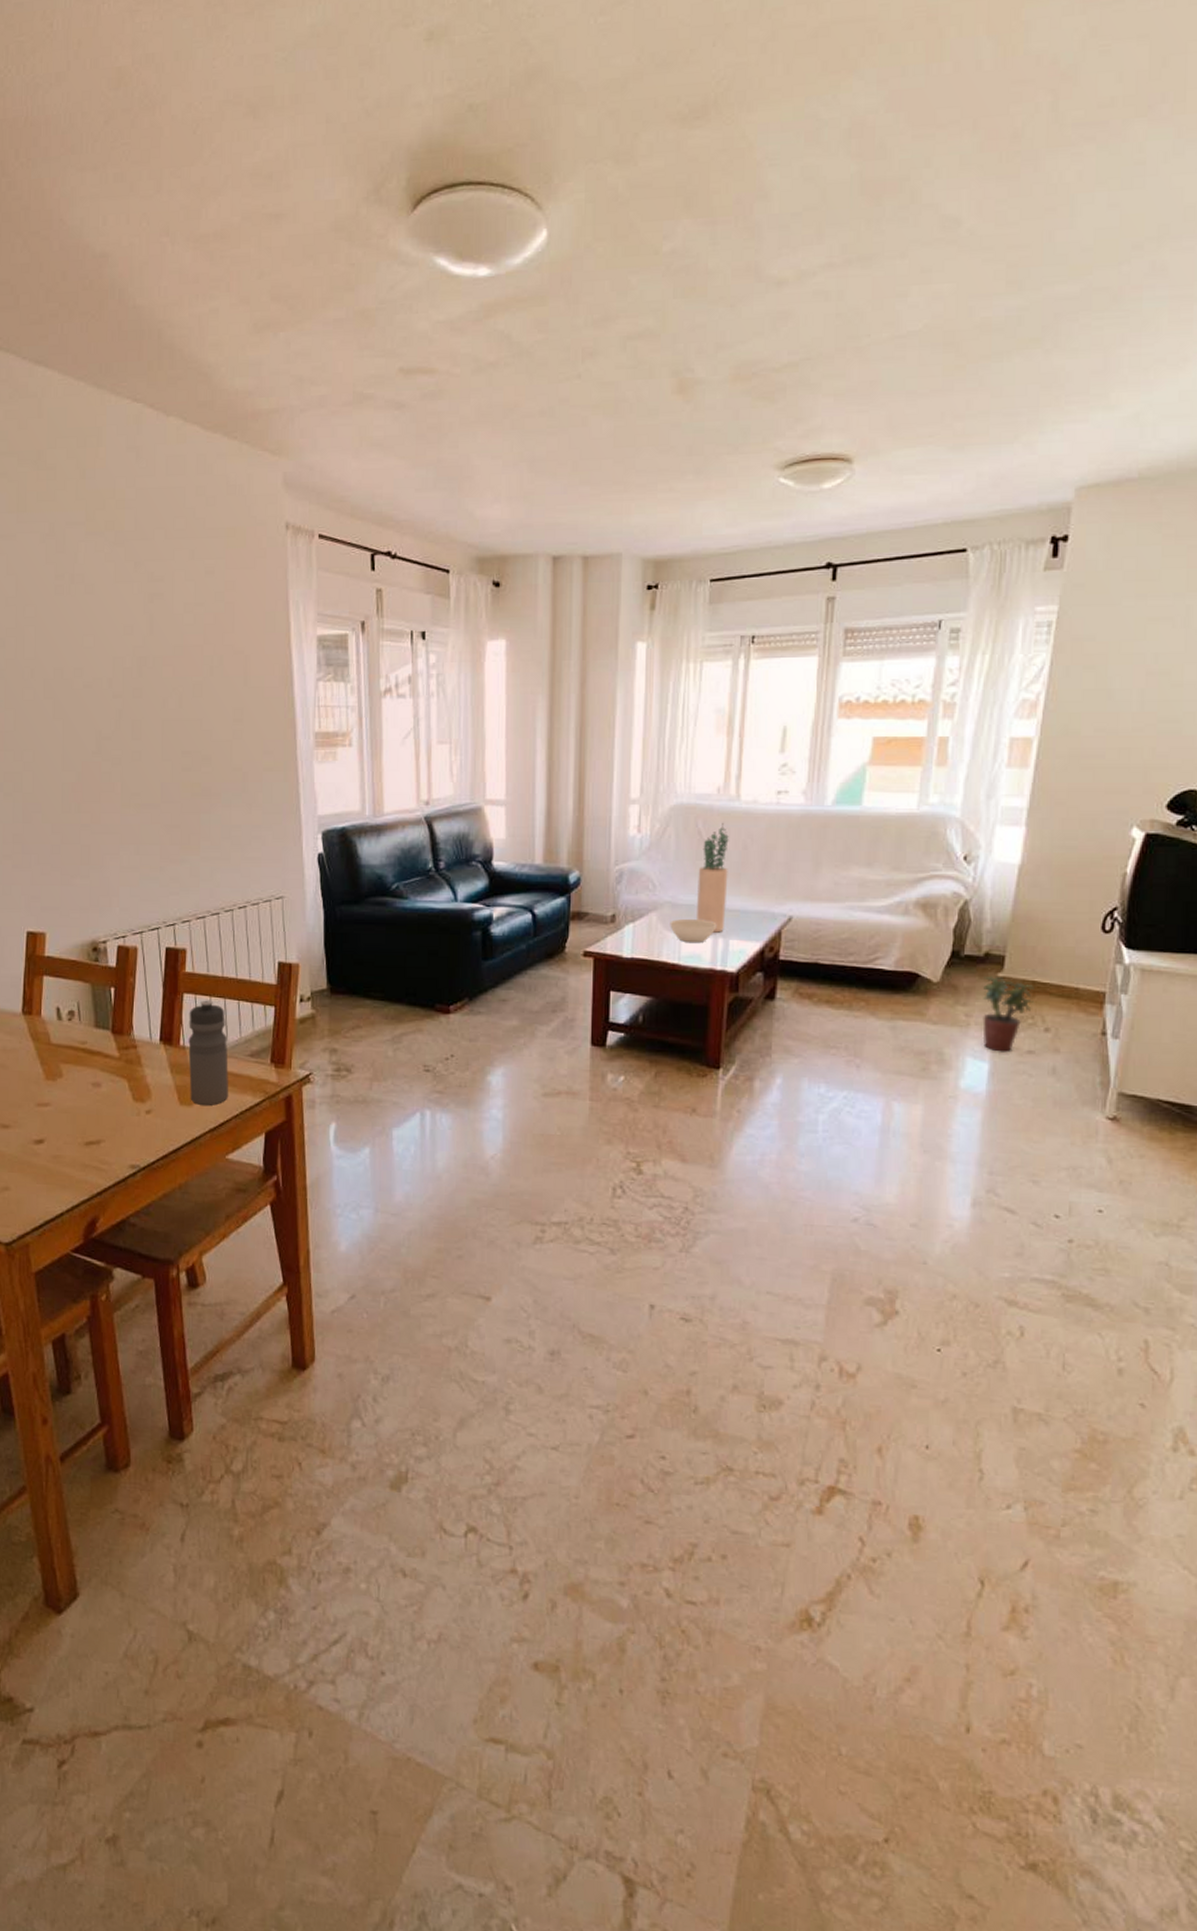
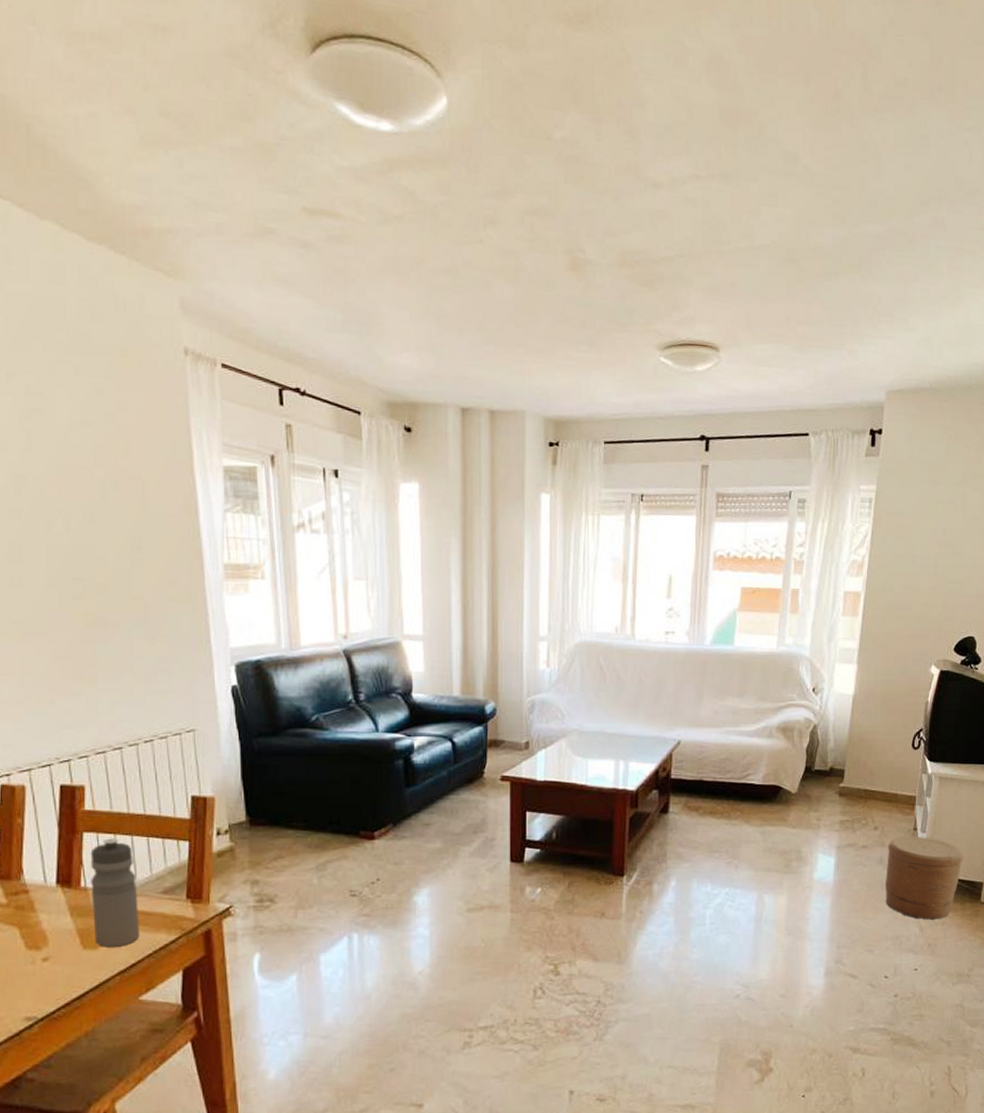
soup bowl: present [670,918,717,944] -> none [577,744,618,766]
vase: present [695,823,729,933] -> none [600,659,626,756]
potted plant: present [982,975,1034,1052] -> none [829,786,866,848]
basket: none [1058,1042,1175,1150] -> present [886,836,963,920]

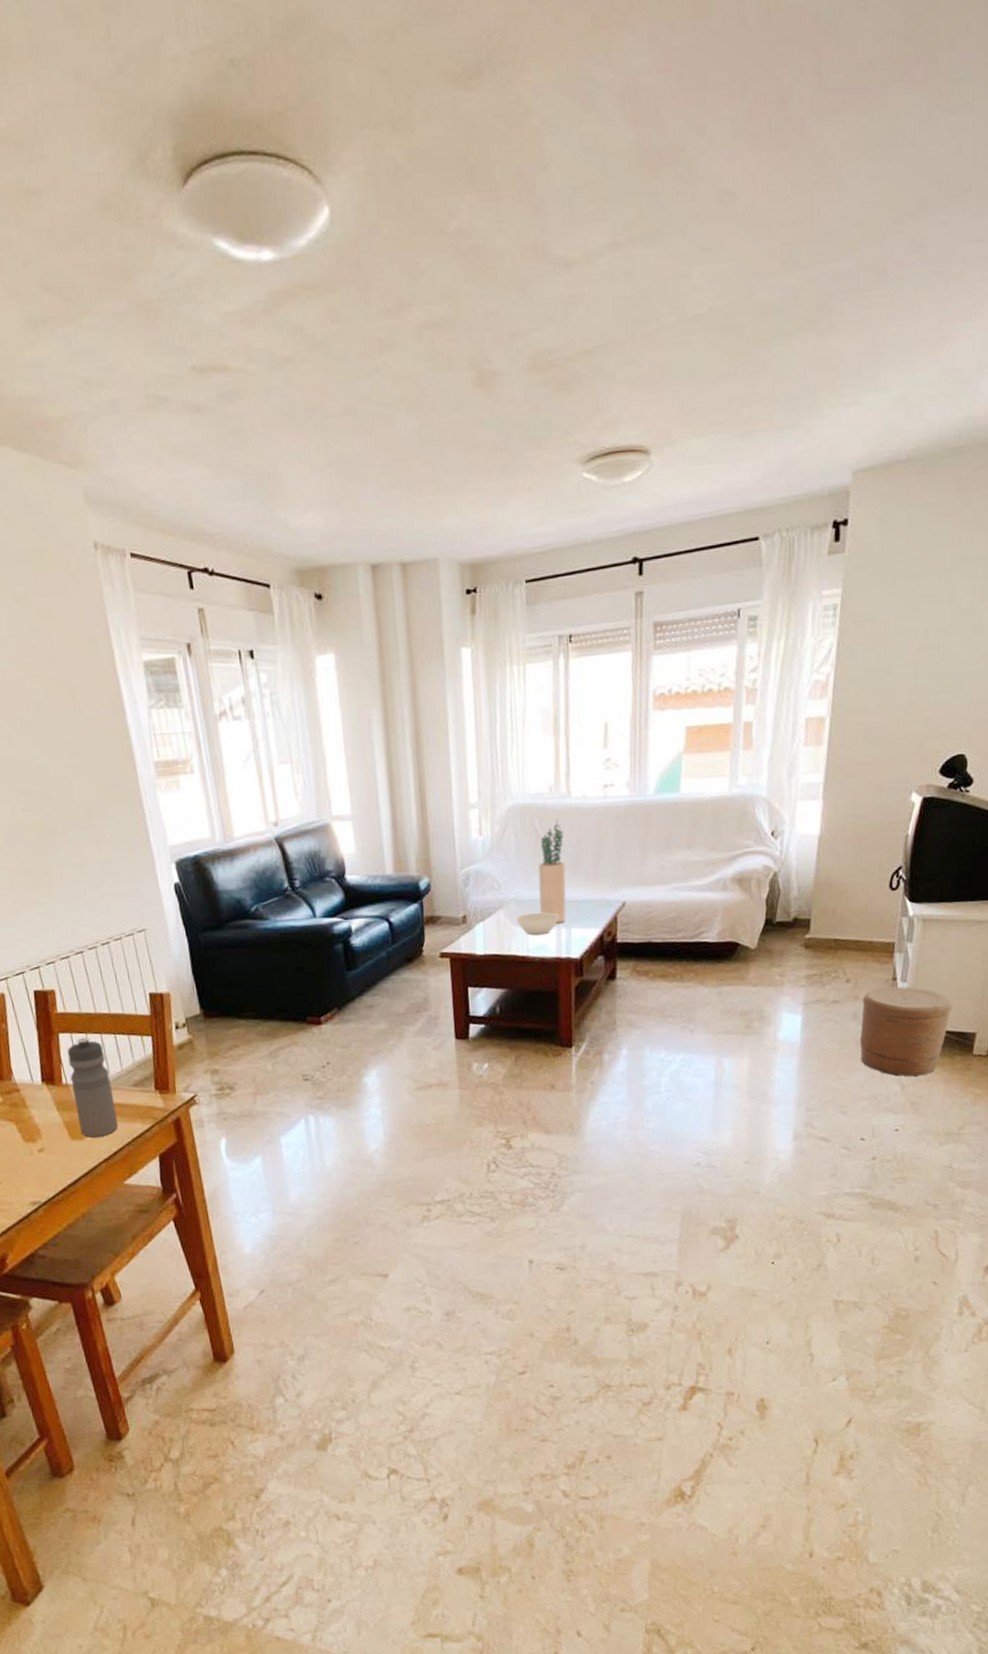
soup bowl: none [577,744,618,766] -> present [516,912,559,936]
vase: none [600,659,626,756] -> present [538,820,566,924]

